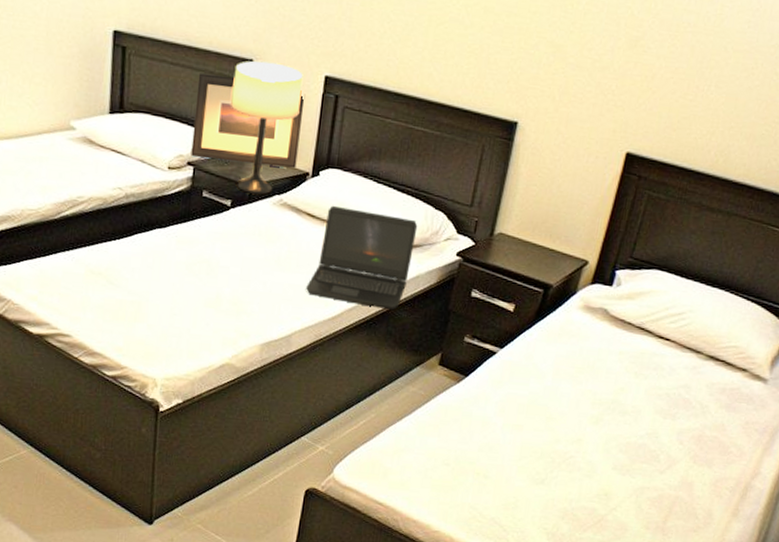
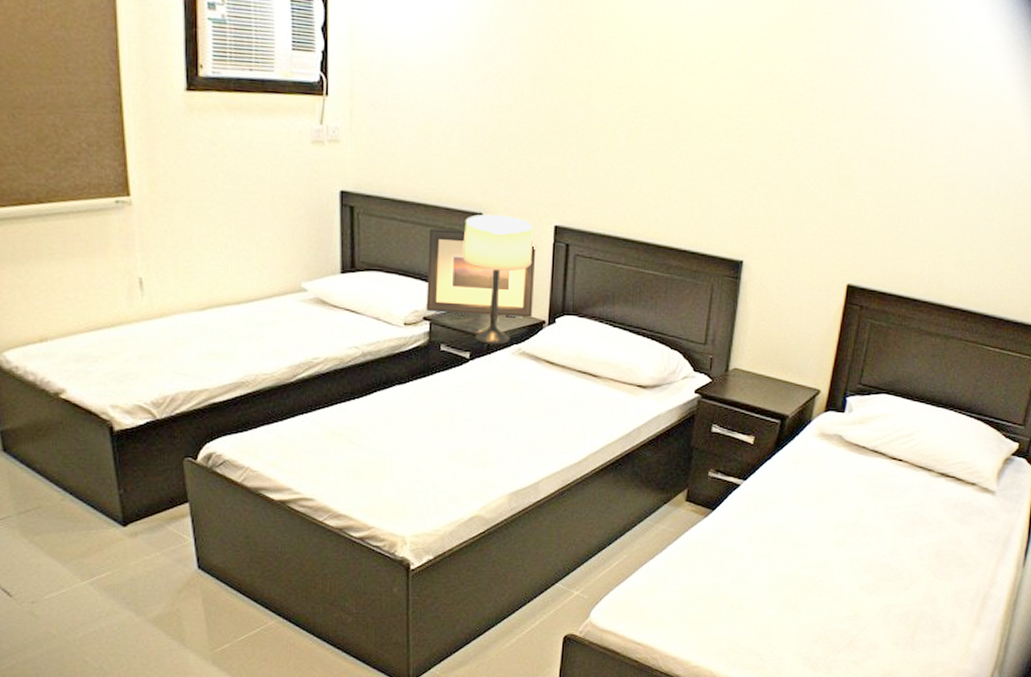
laptop computer: present [306,205,418,311] -> none [550,351,655,451]

